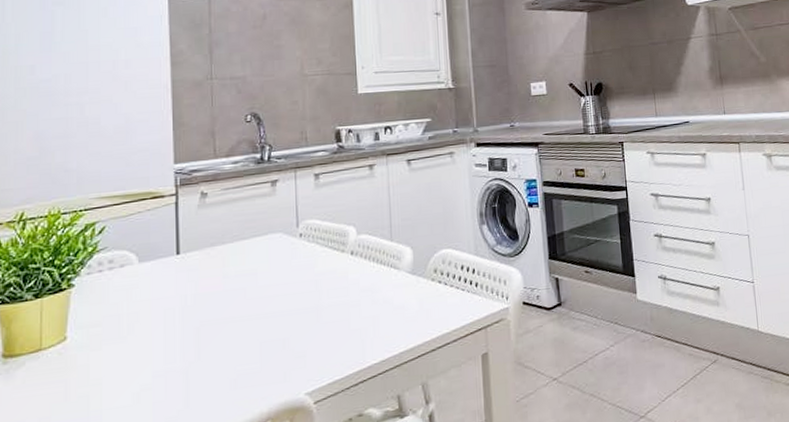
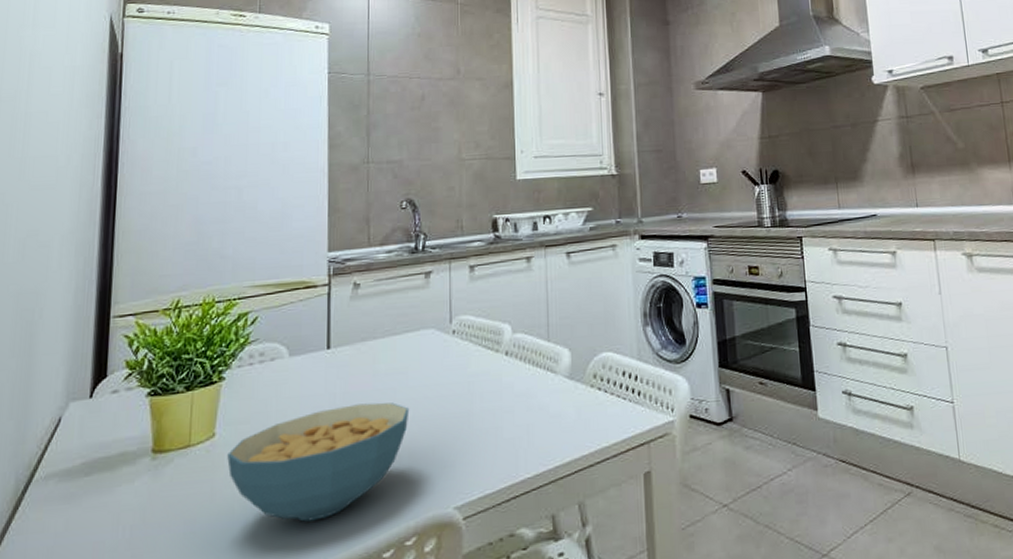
cereal bowl: none [80,301,260,414] -> present [227,402,410,522]

